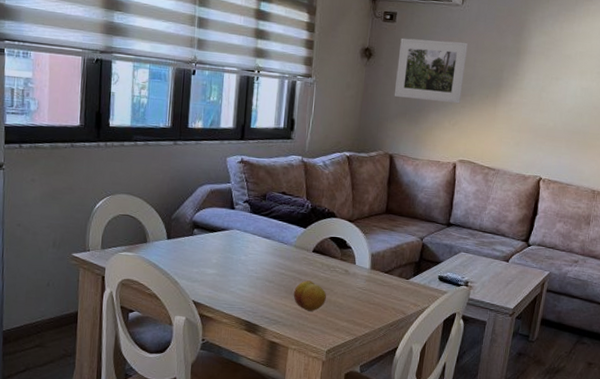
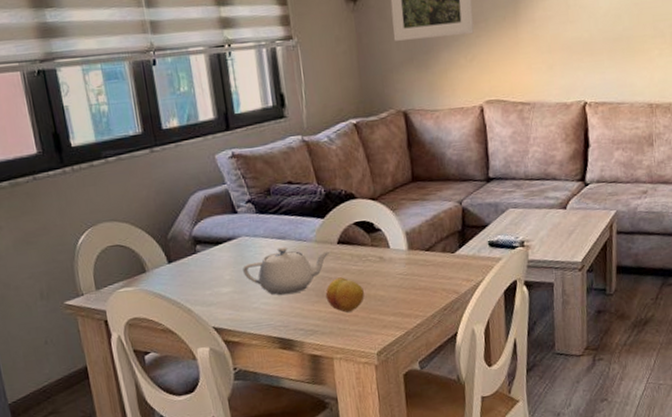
teapot: none [228,245,305,287] -> present [243,247,331,295]

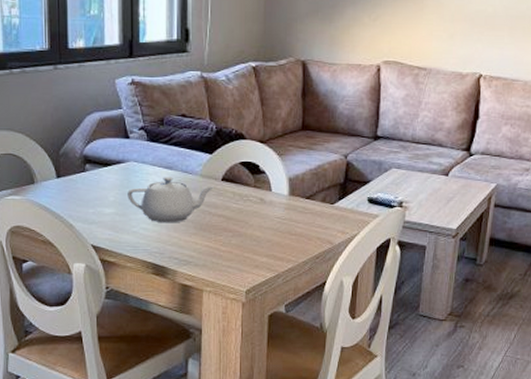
fruit: present [325,277,364,312] -> none [203,213,241,248]

